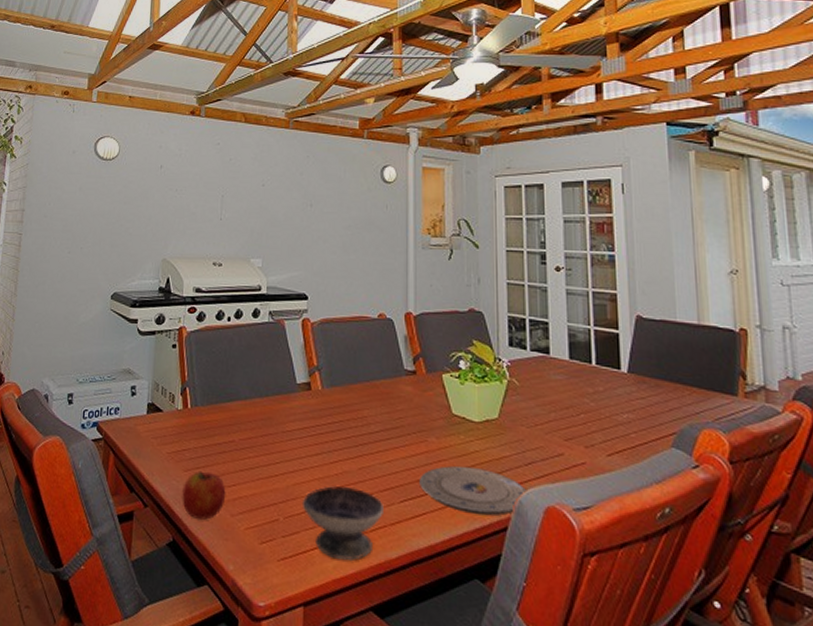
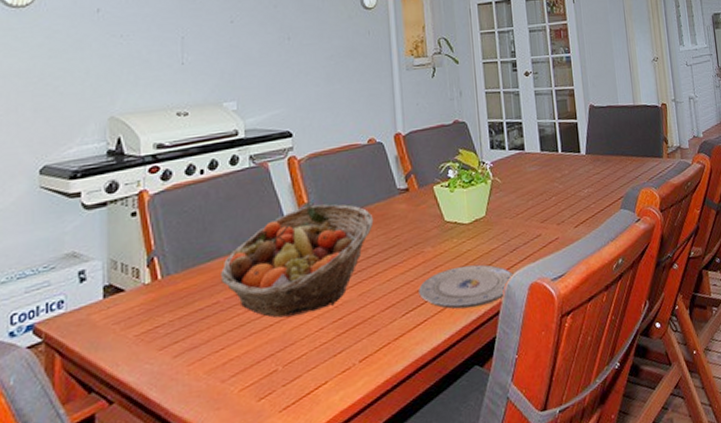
apple: present [182,470,226,520] -> none [158,342,214,399]
fruit basket: none [237,369,378,473] -> present [221,204,374,318]
bowl: present [303,485,383,562] -> none [303,314,387,391]

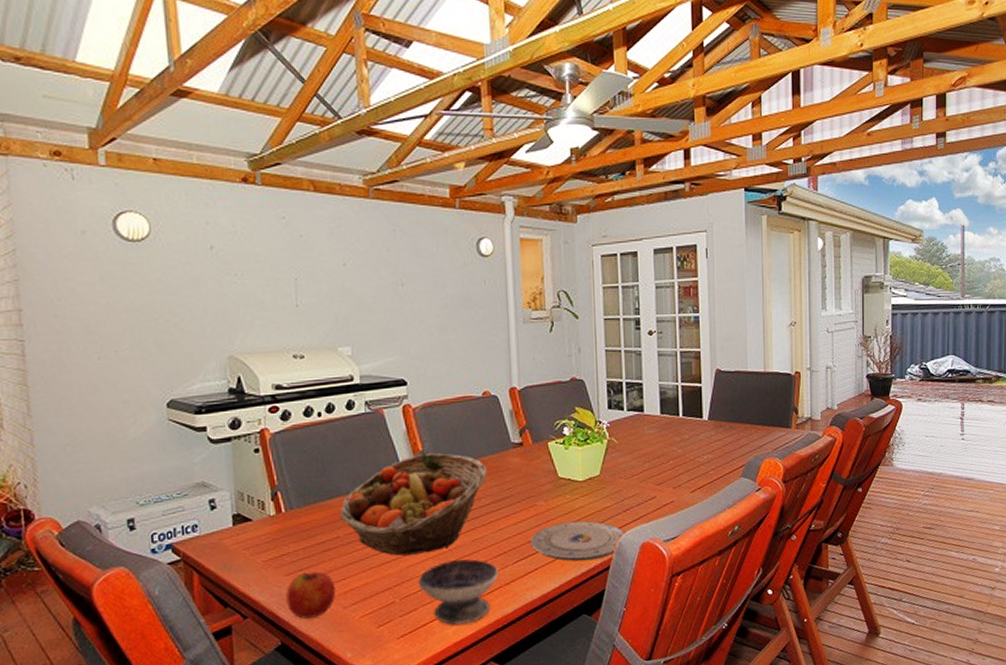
apple: none [158,342,214,399] -> present [286,572,336,619]
bowl: none [303,314,387,391] -> present [418,558,498,625]

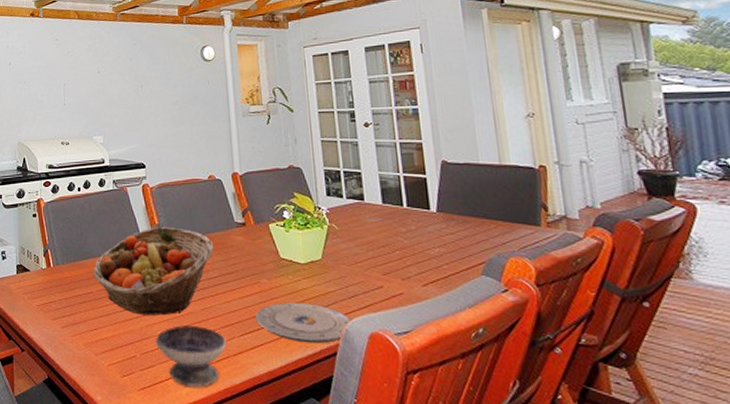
apple: present [286,572,336,619] -> none [52,319,90,359]

